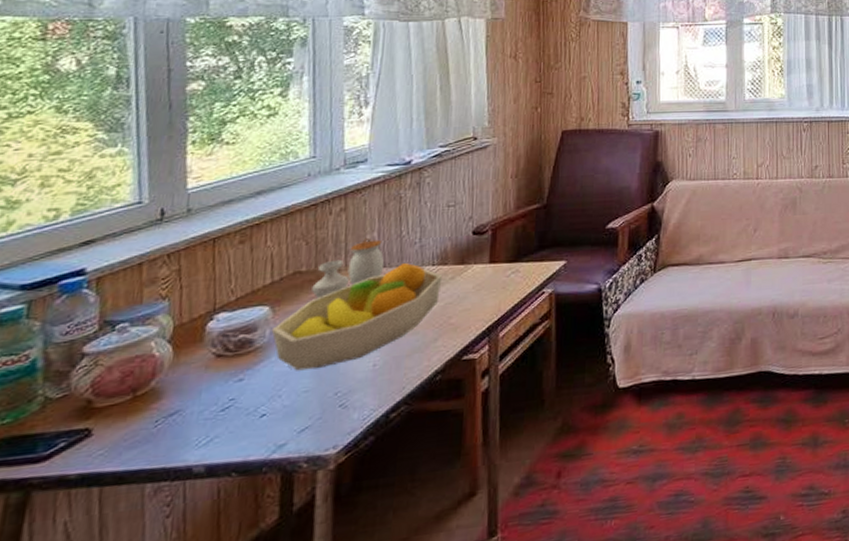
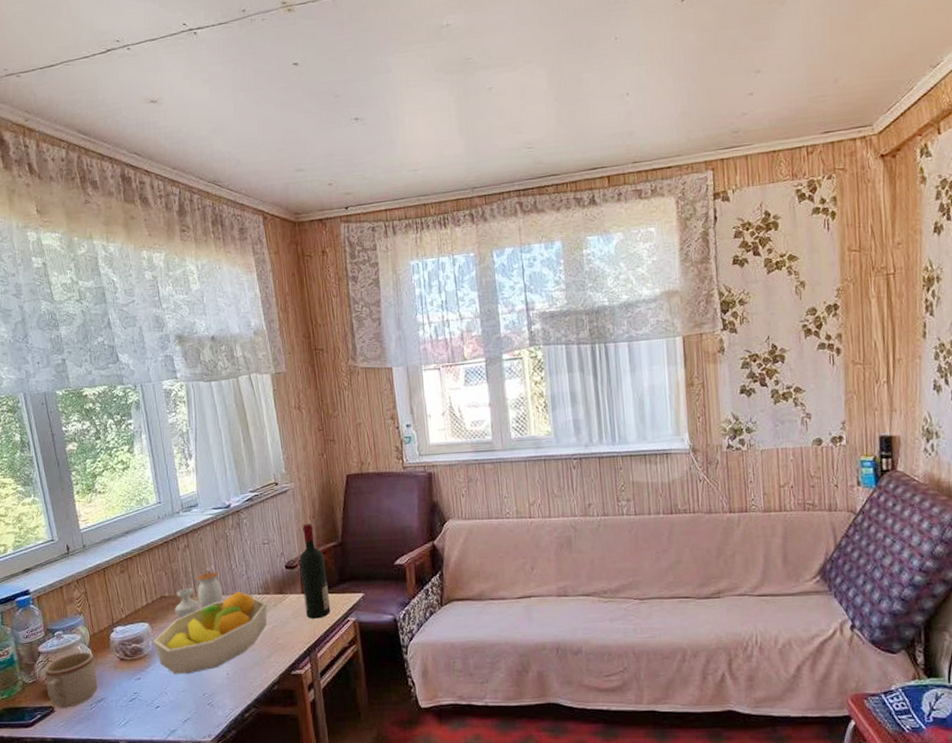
mug: none [84,349,175,430] -> present [45,652,98,708]
wine bottle: none [490,182,524,292] -> present [299,523,331,619]

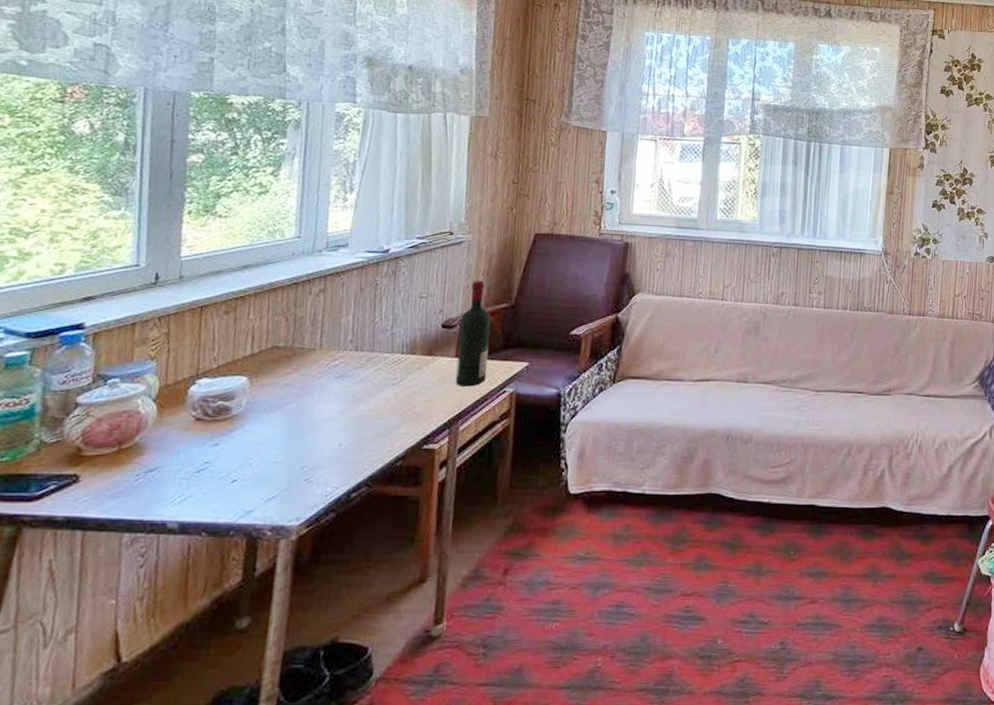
mug: present [45,652,98,708] -> none [74,407,159,477]
fruit bowl: present [152,591,268,675] -> none [247,348,411,442]
jar: present [175,569,223,619] -> none [287,320,357,375]

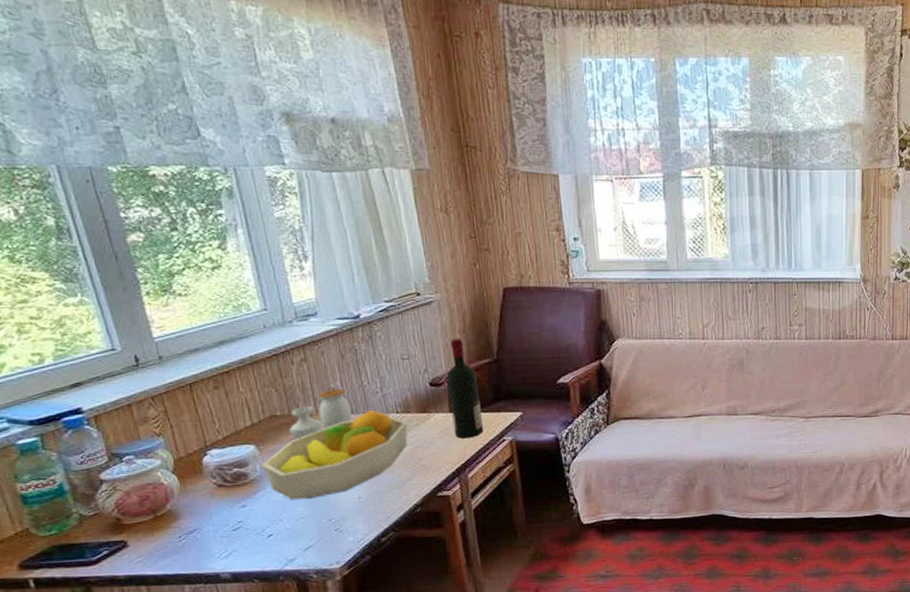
fruit bowl: none [247,348,411,442] -> present [261,409,408,501]
jar: none [287,320,357,375] -> present [289,386,352,440]

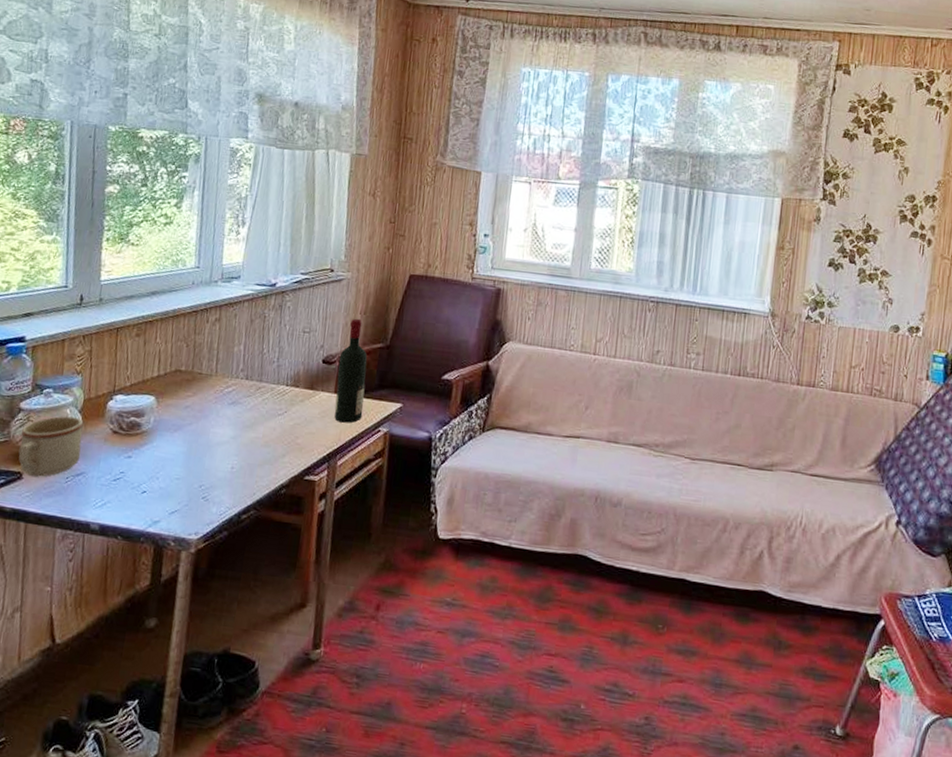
mug: none [111,478,188,542] -> present [18,416,83,477]
fruit bowl: present [261,409,408,501] -> none [155,378,294,461]
jar: present [289,386,352,440] -> none [188,349,248,398]

